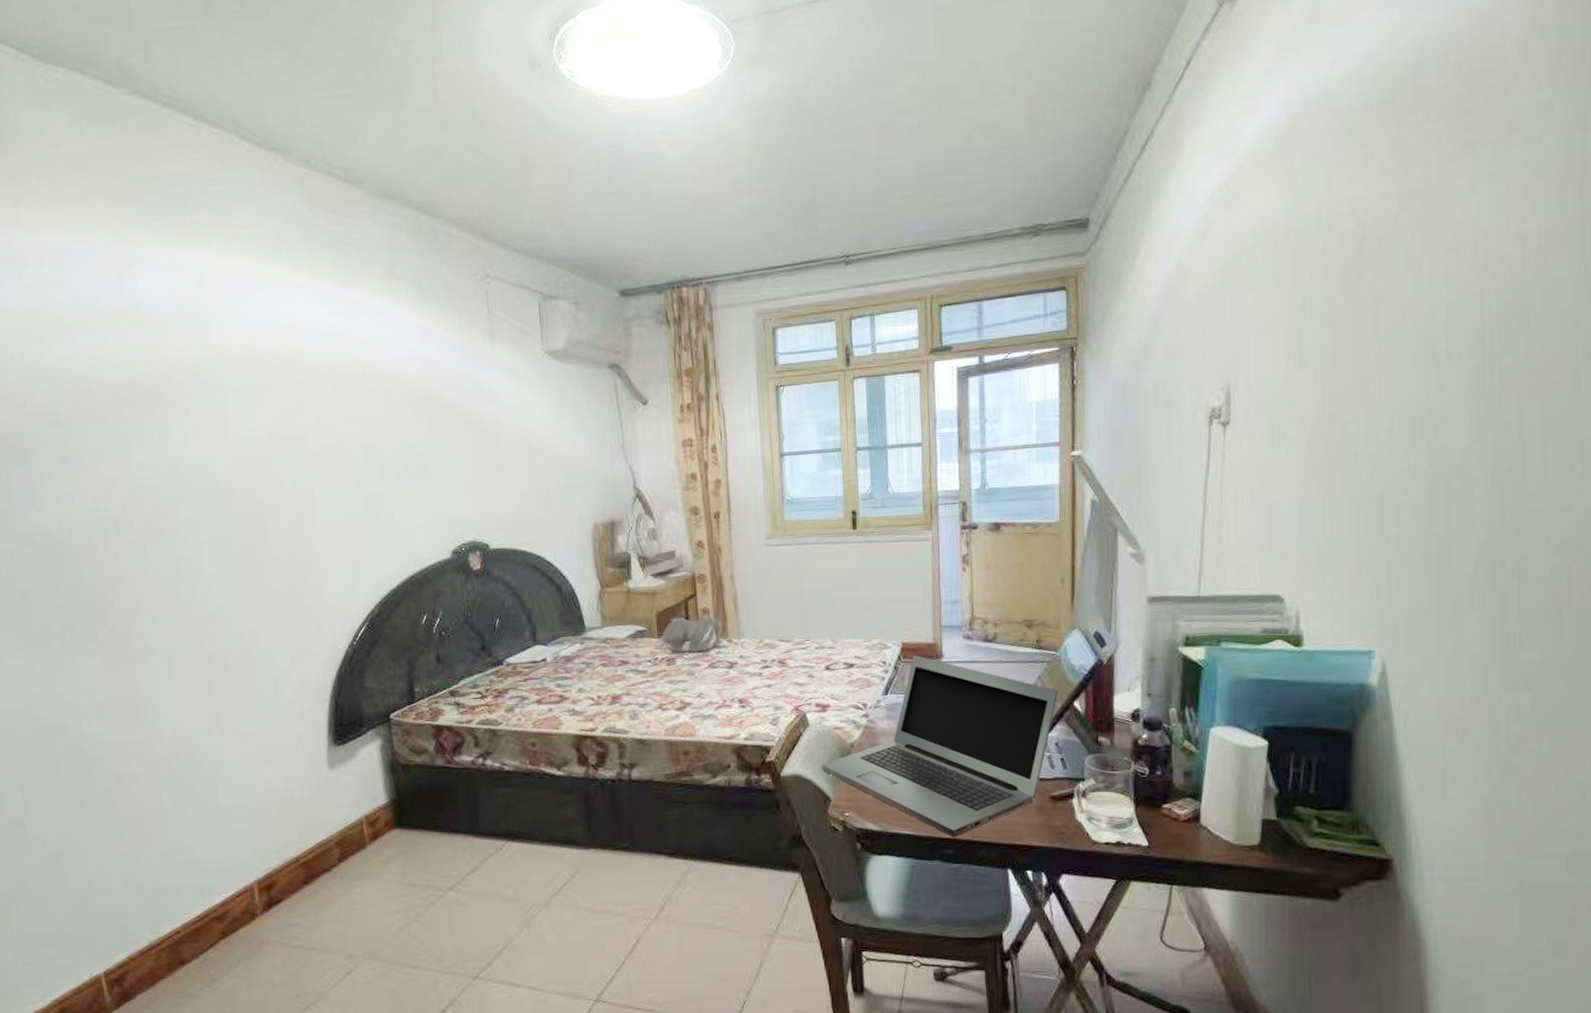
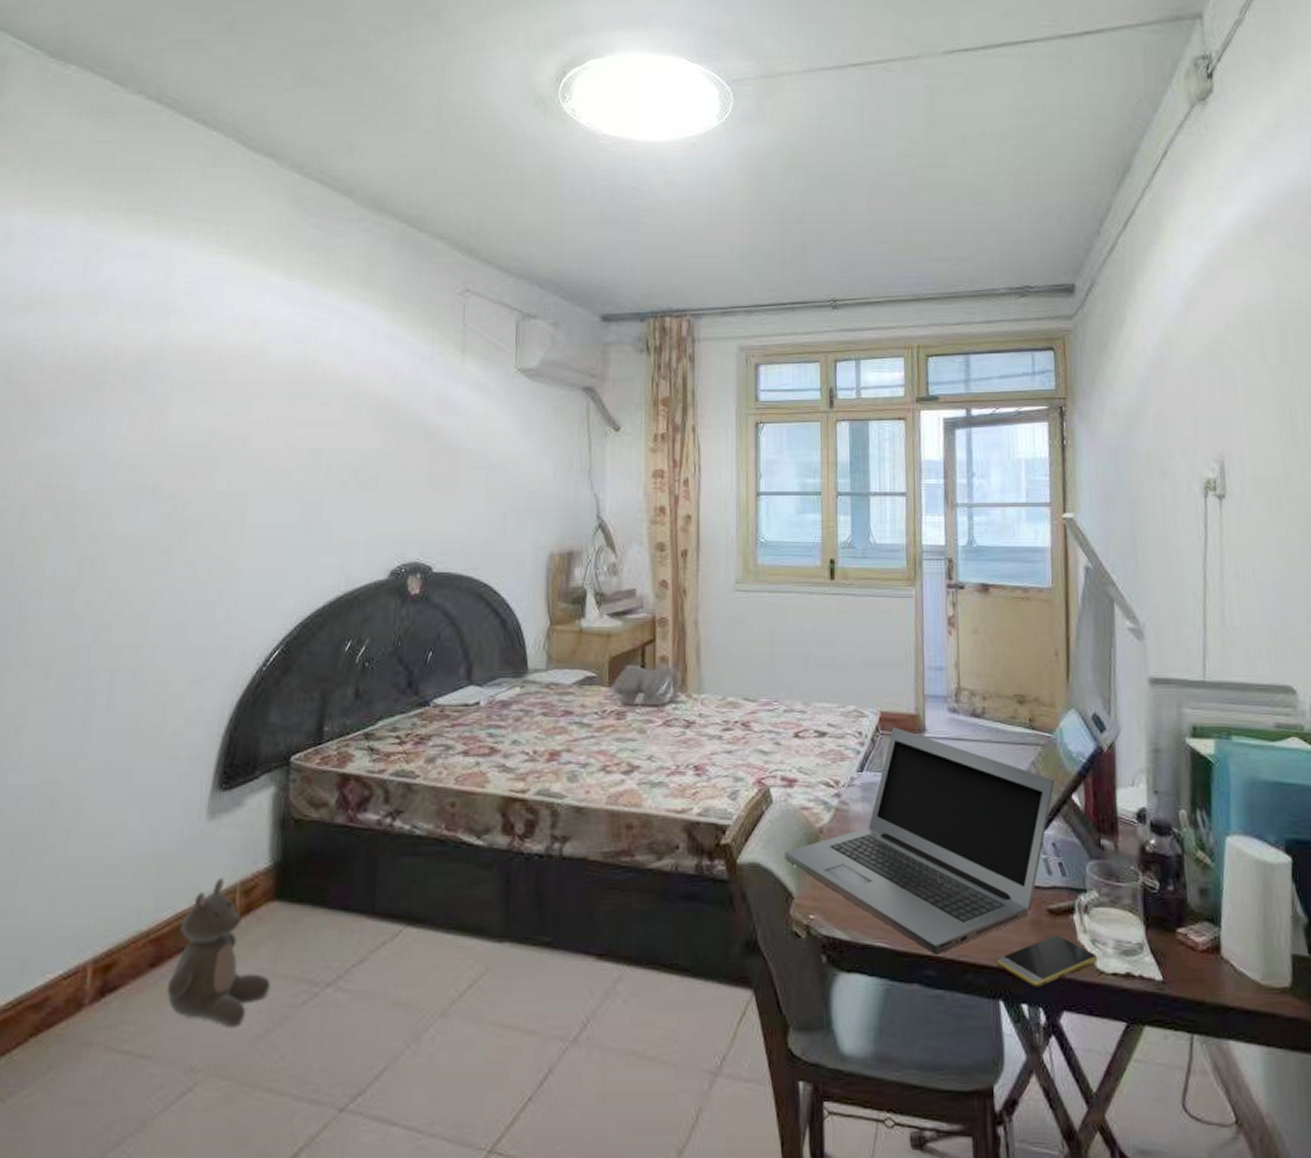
stuffed bear: none [320,814,404,924] -> present [166,878,271,1027]
smartphone: none [1005,815,1093,857] -> present [996,934,1099,987]

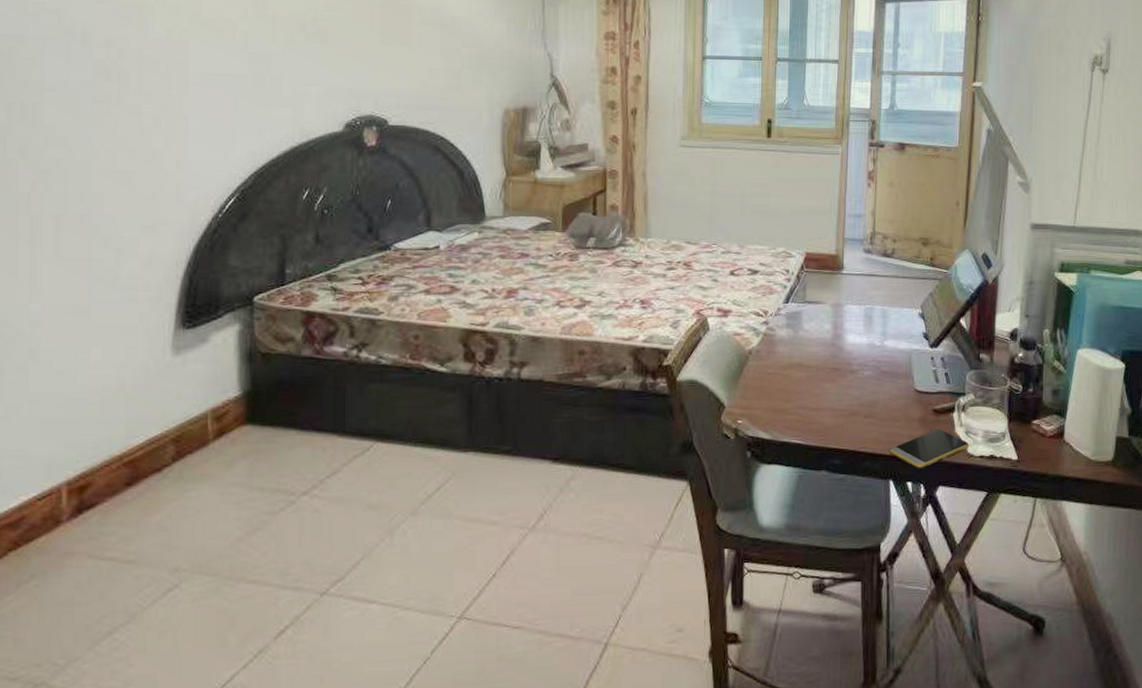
stuffed bear: present [166,878,271,1027] -> none [145,407,249,533]
laptop: present [785,726,1055,954] -> none [719,265,947,447]

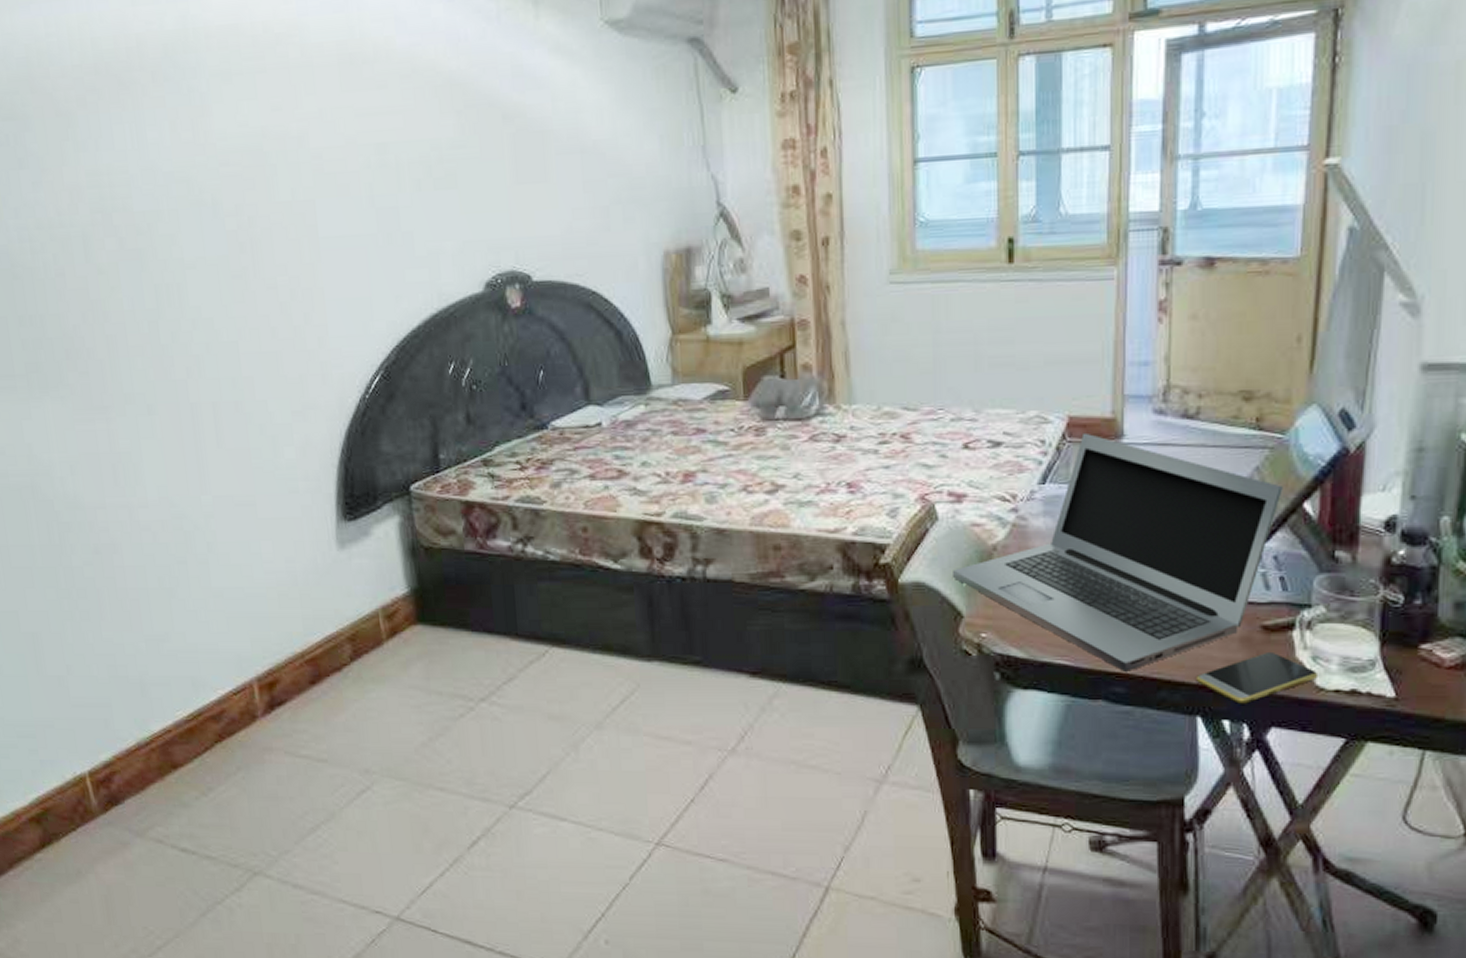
laptop: none [719,265,947,447] -> present [953,432,1283,672]

